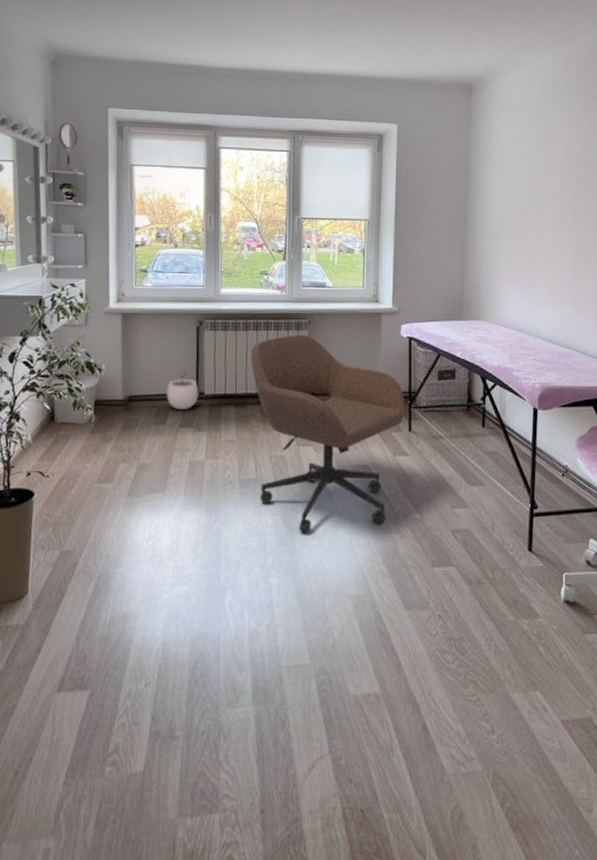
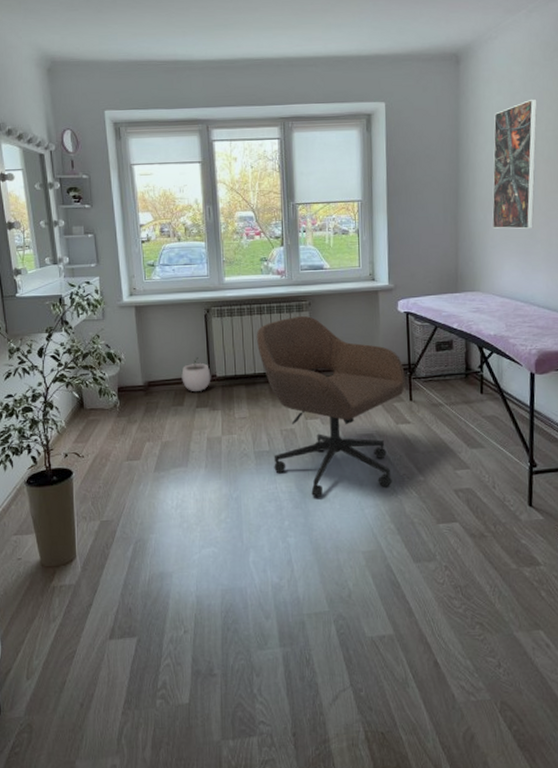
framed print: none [499,133,546,260] -> present [492,98,537,229]

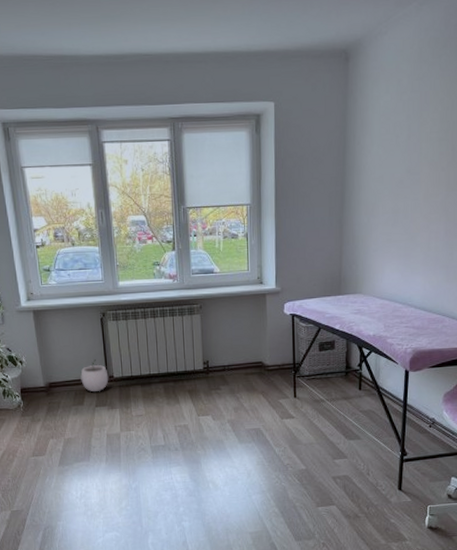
office chair: present [256,316,405,497] -> none [150,319,290,486]
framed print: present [492,98,537,229] -> none [375,99,424,233]

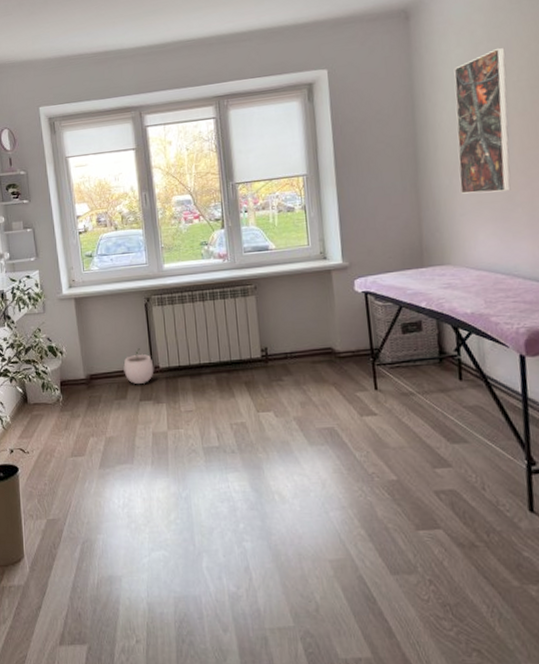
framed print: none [375,99,424,233] -> present [453,47,511,194]

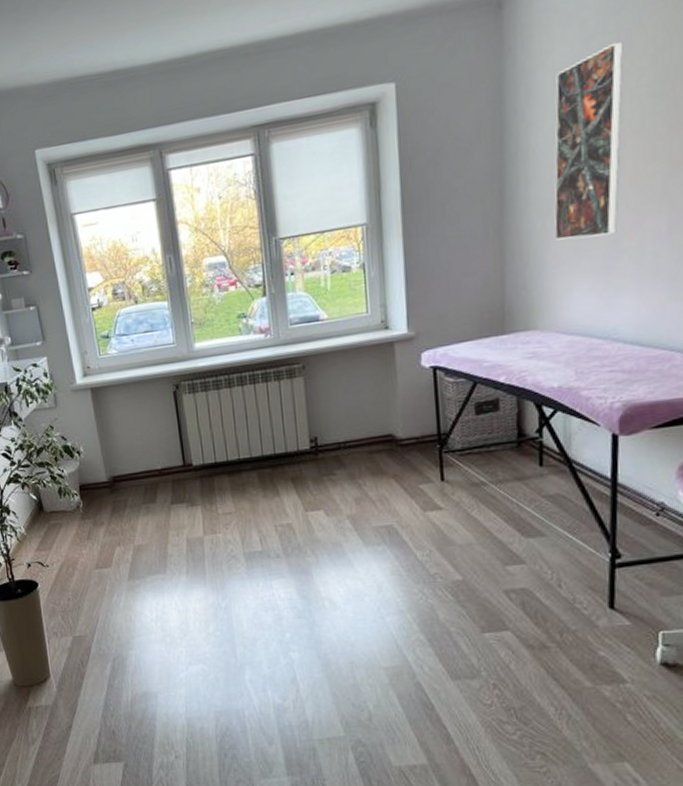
plant pot: present [123,348,154,385] -> none [151,444,187,486]

